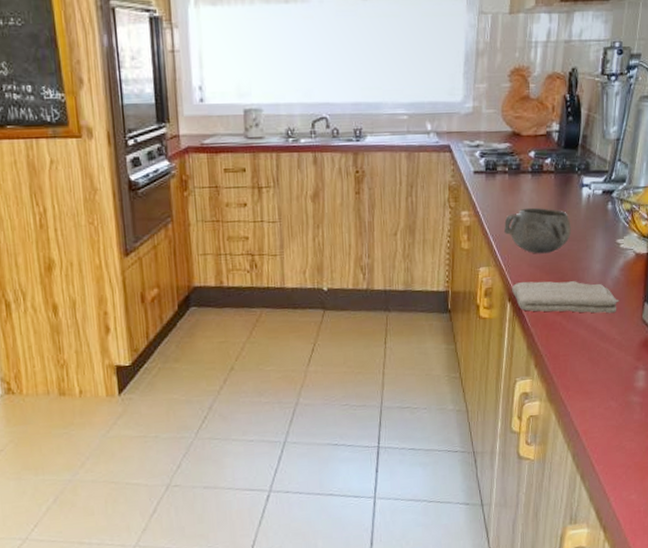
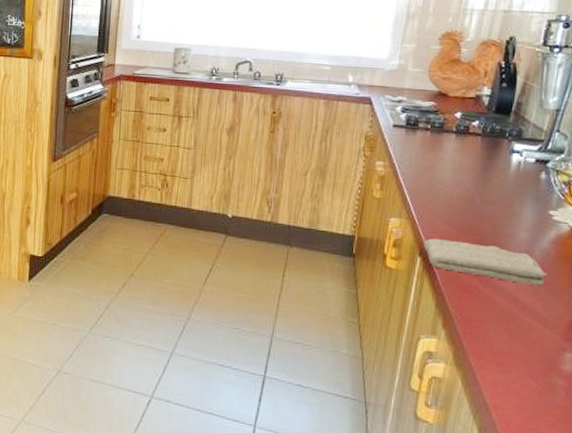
decorative bowl: present [503,207,571,254] -> none [420,166,496,214]

